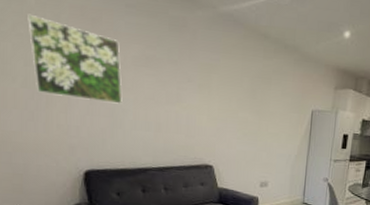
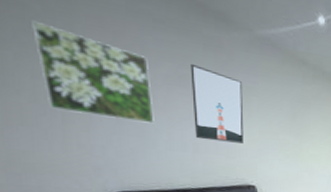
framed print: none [156,44,205,122] -> present [190,63,244,144]

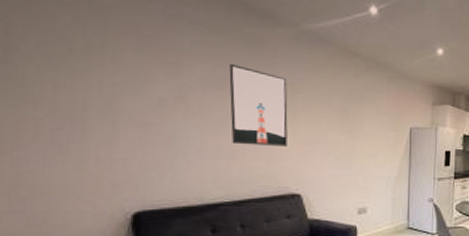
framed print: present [32,20,154,124] -> none [60,30,186,131]

